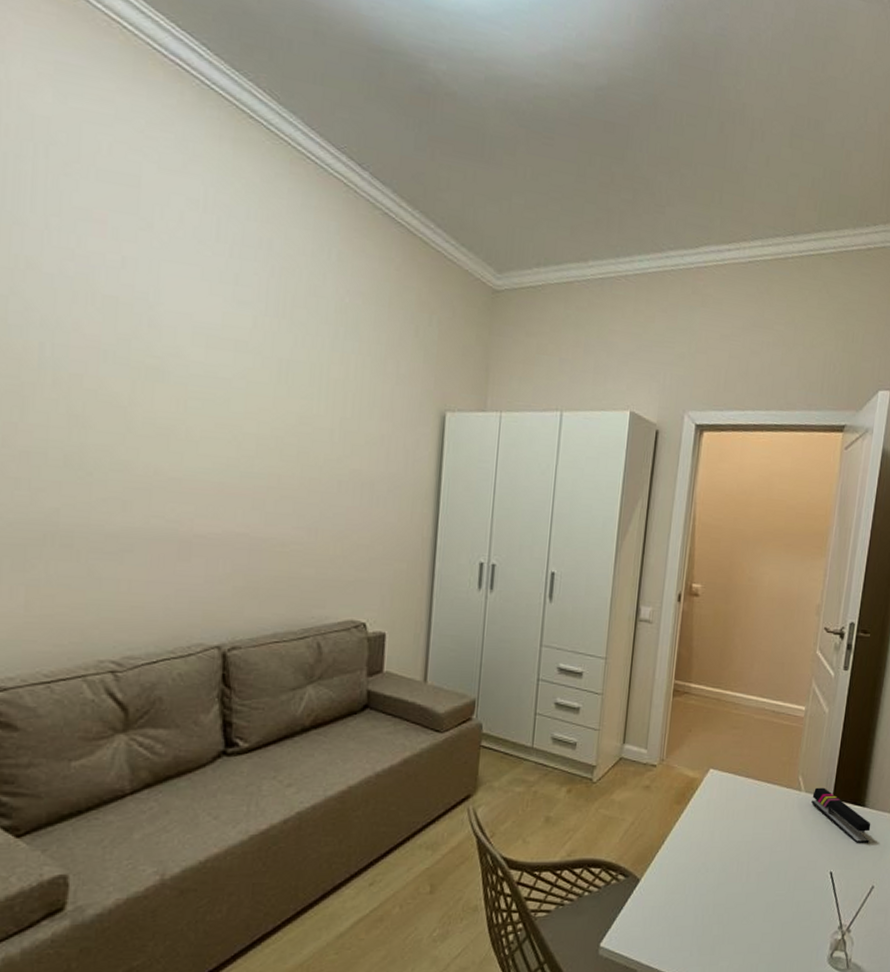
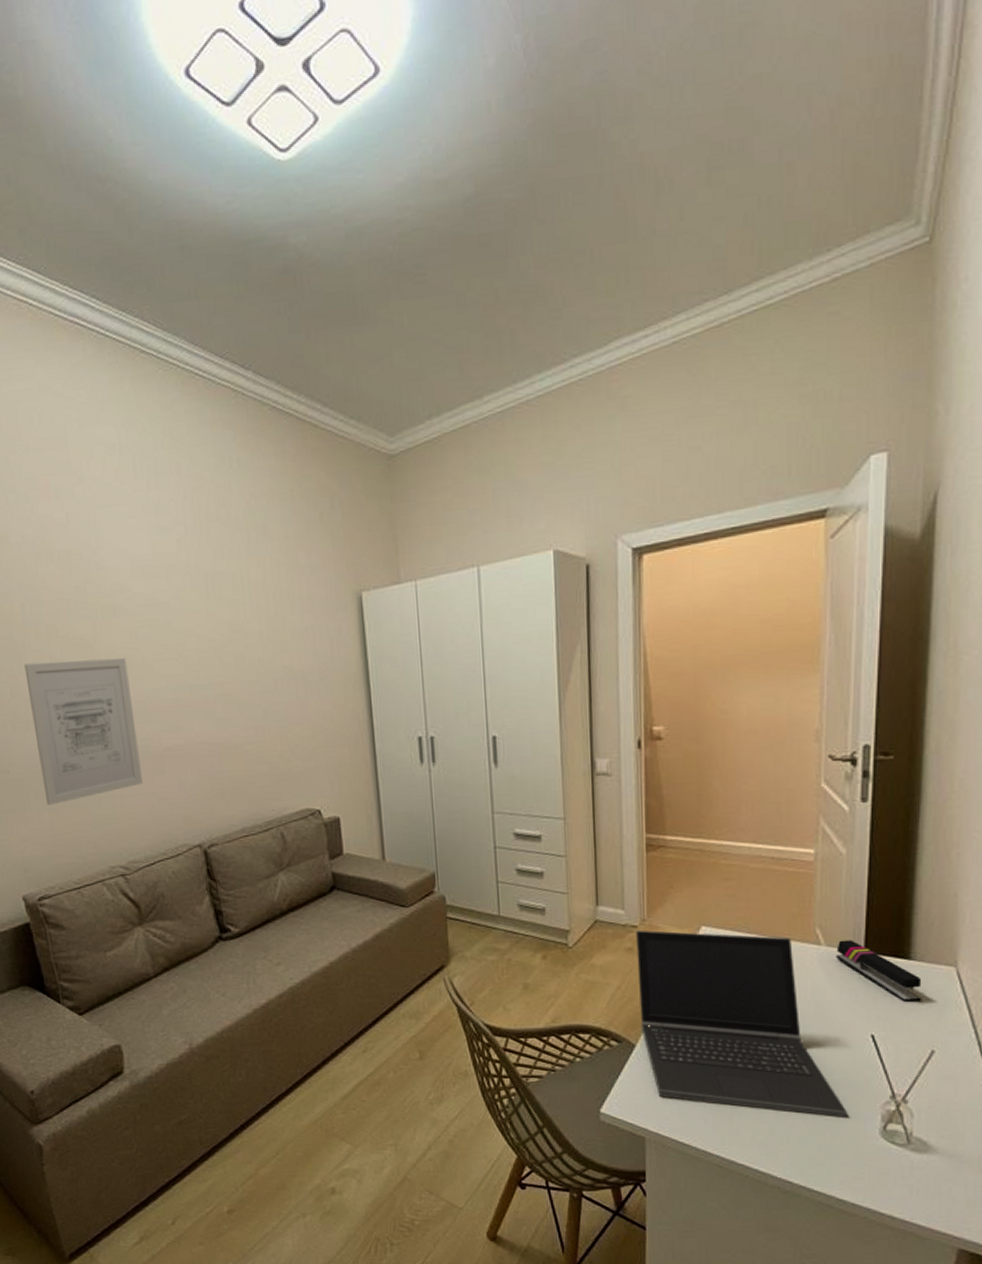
wall art: none [25,411,167,580] -> present [24,657,143,805]
laptop computer: none [647,769,806,946] -> present [636,930,848,1117]

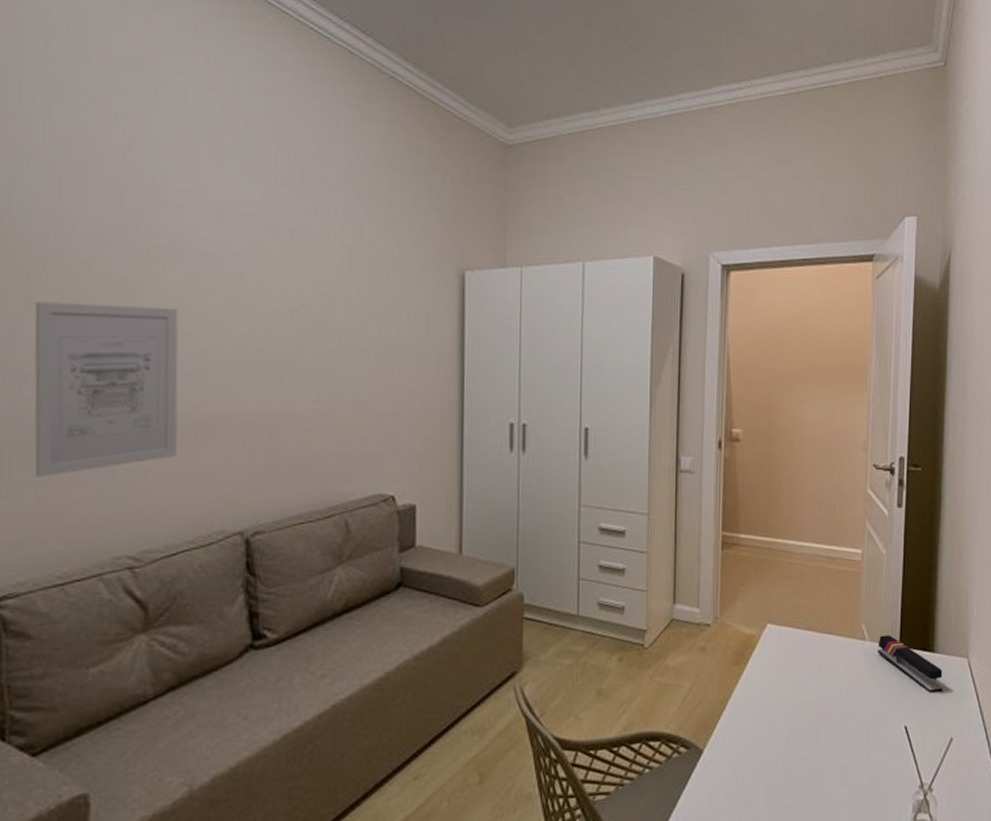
laptop computer: present [636,930,848,1117] -> none [708,628,886,812]

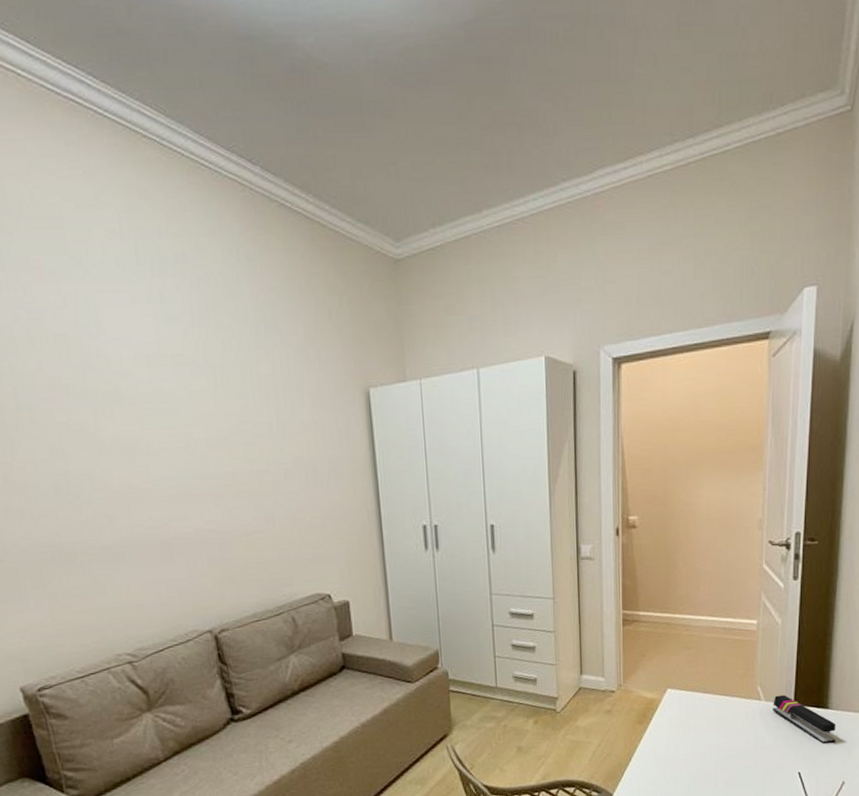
wall art: present [34,302,179,477] -> none [17,445,150,594]

